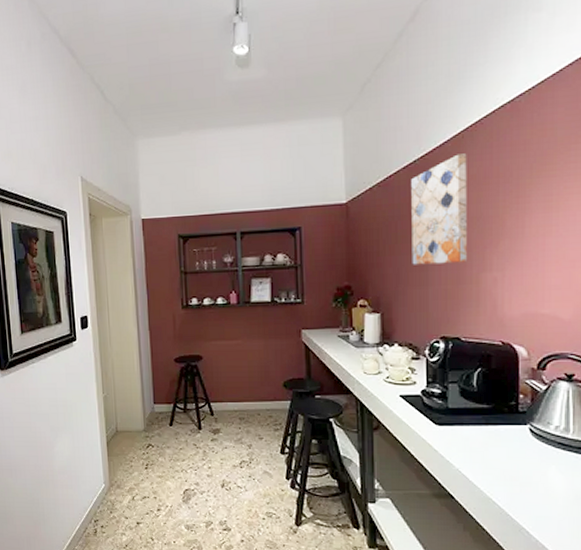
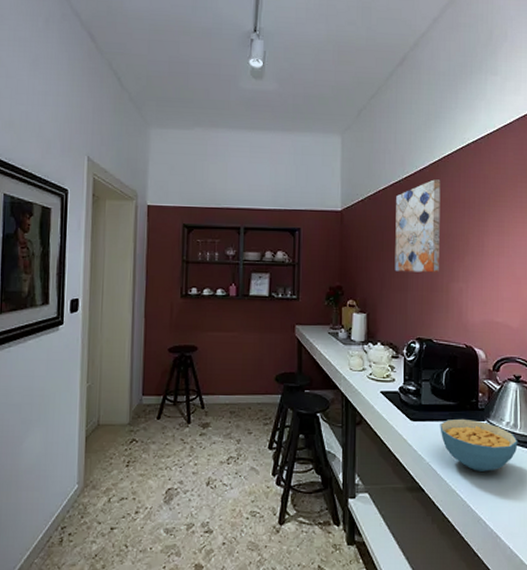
cereal bowl: none [471,422,570,479] -> present [440,418,518,471]

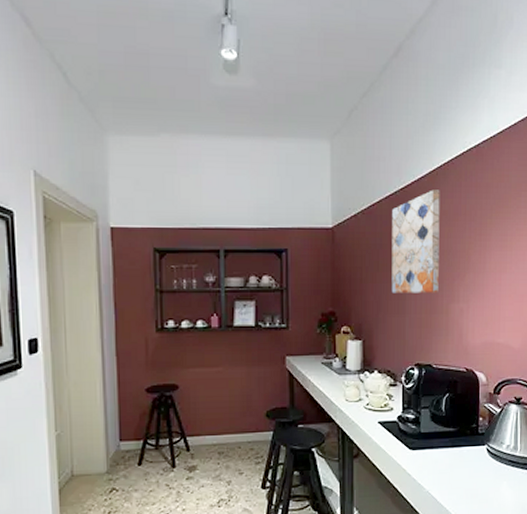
cereal bowl: present [440,418,518,471] -> none [439,444,518,496]

